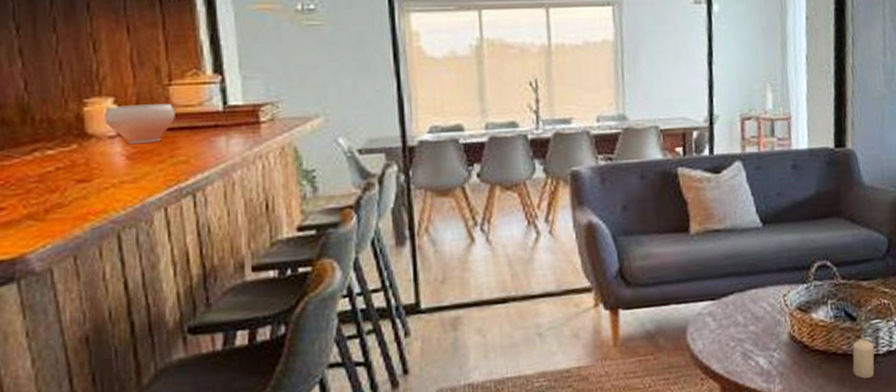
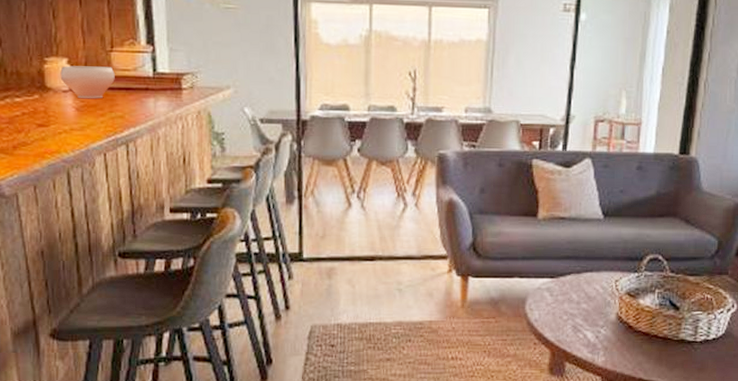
candle: present [852,338,875,379] -> none [671,326,693,361]

